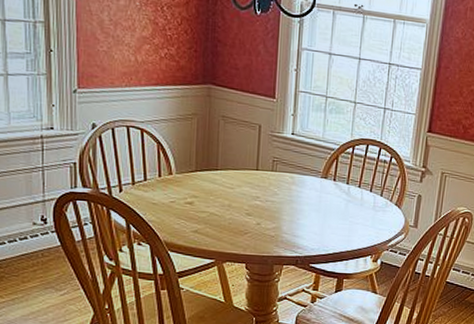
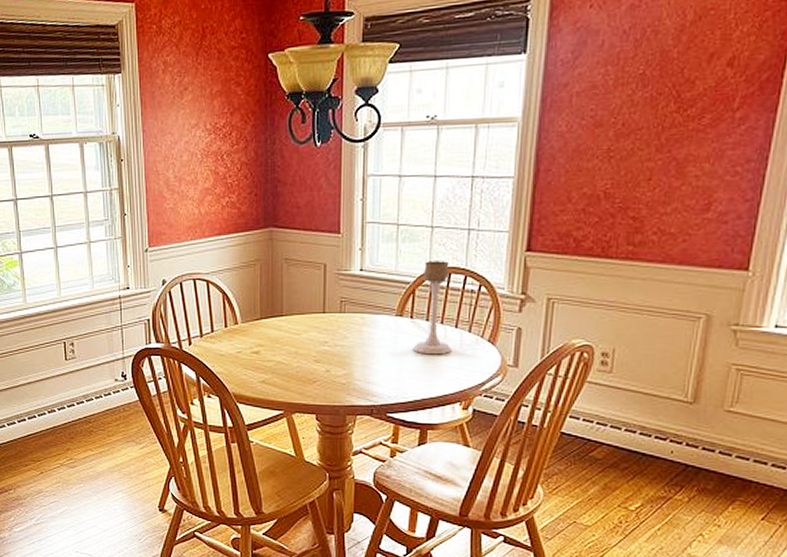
candle holder: none [334,132,368,214] -> present [413,261,452,355]

